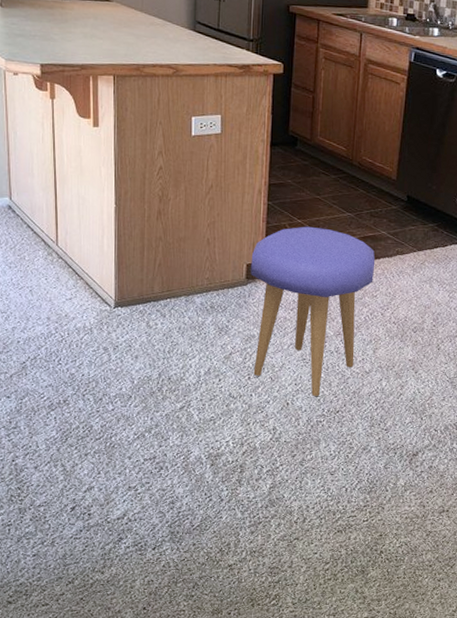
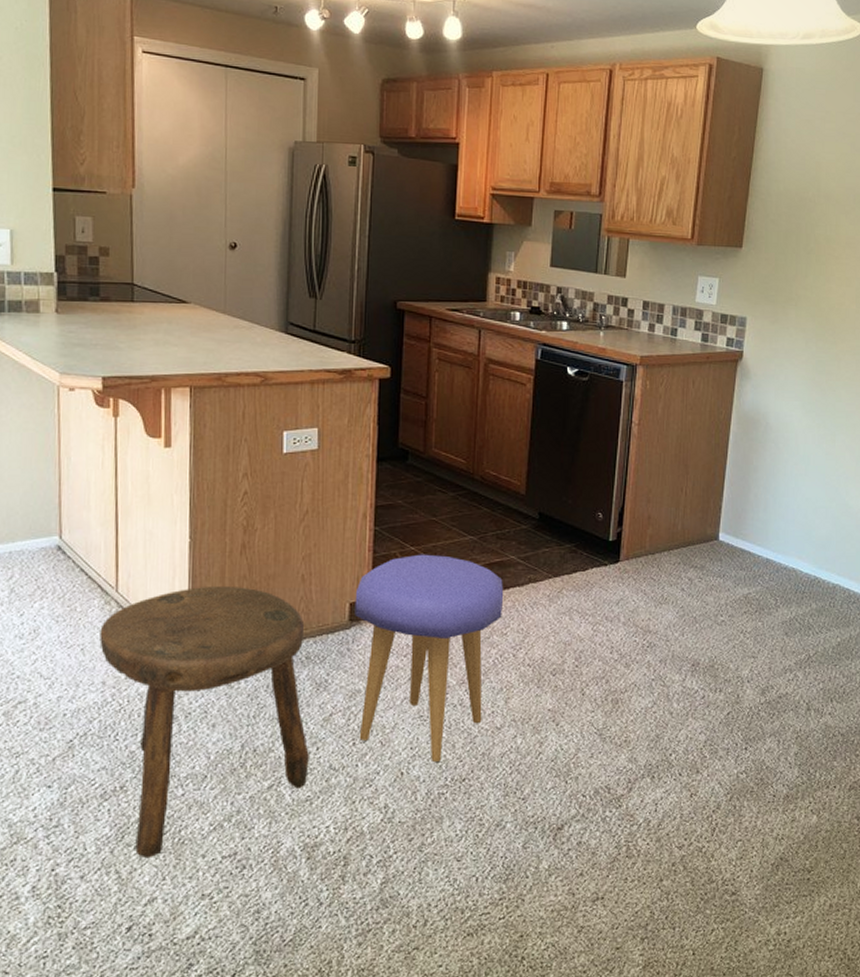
stool: none [44,244,213,457] -> present [99,585,309,859]

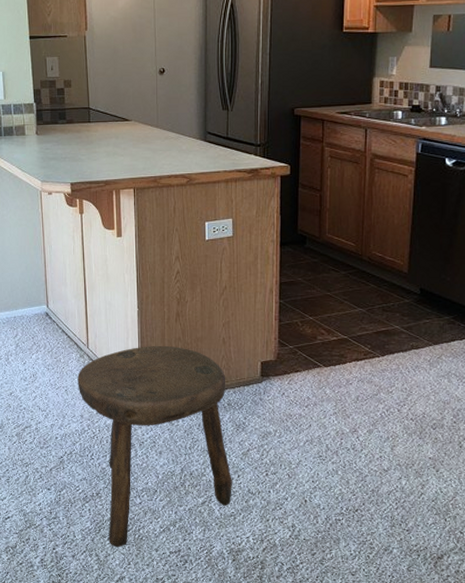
stool: present [354,554,504,762] -> none [265,323,390,494]

